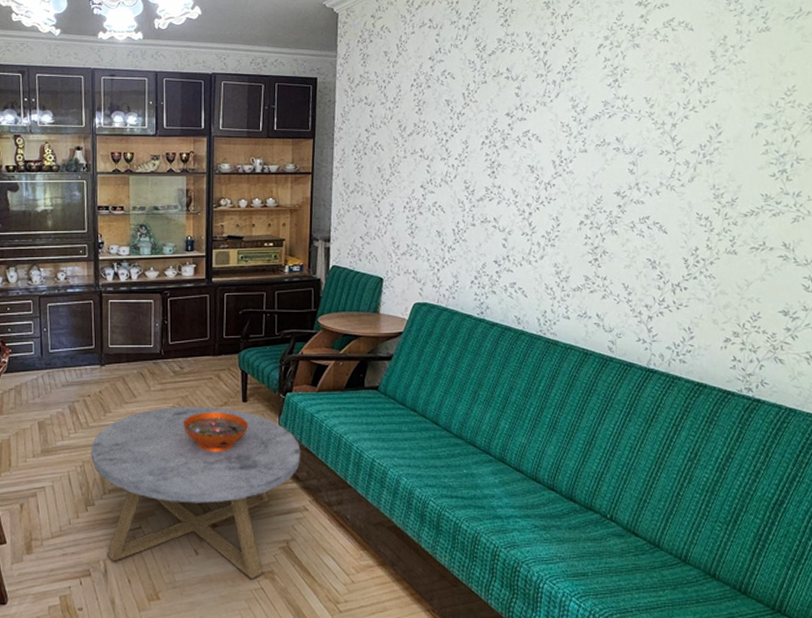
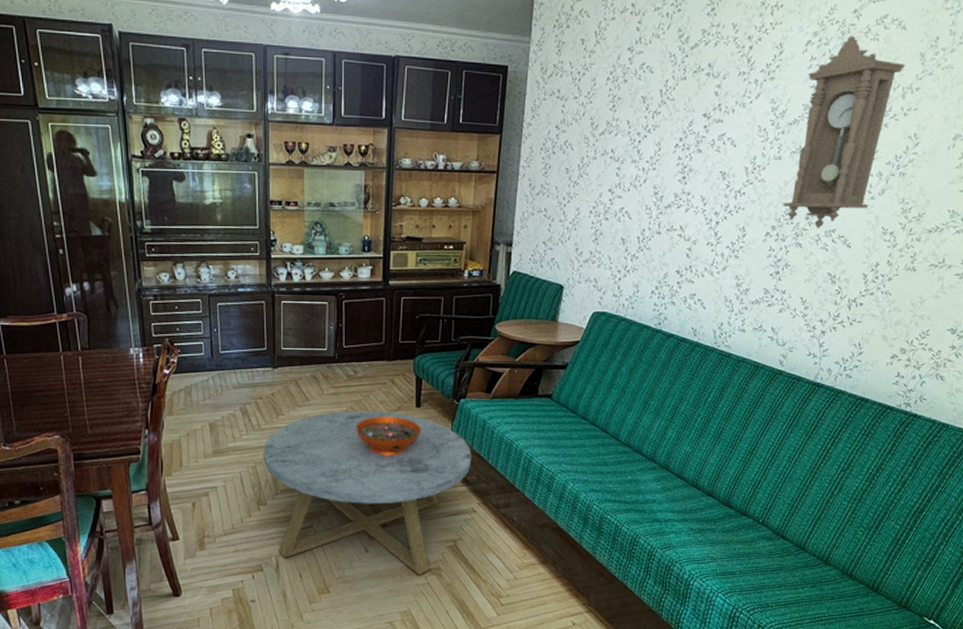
pendulum clock: none [593,38,698,216] -> present [782,36,906,229]

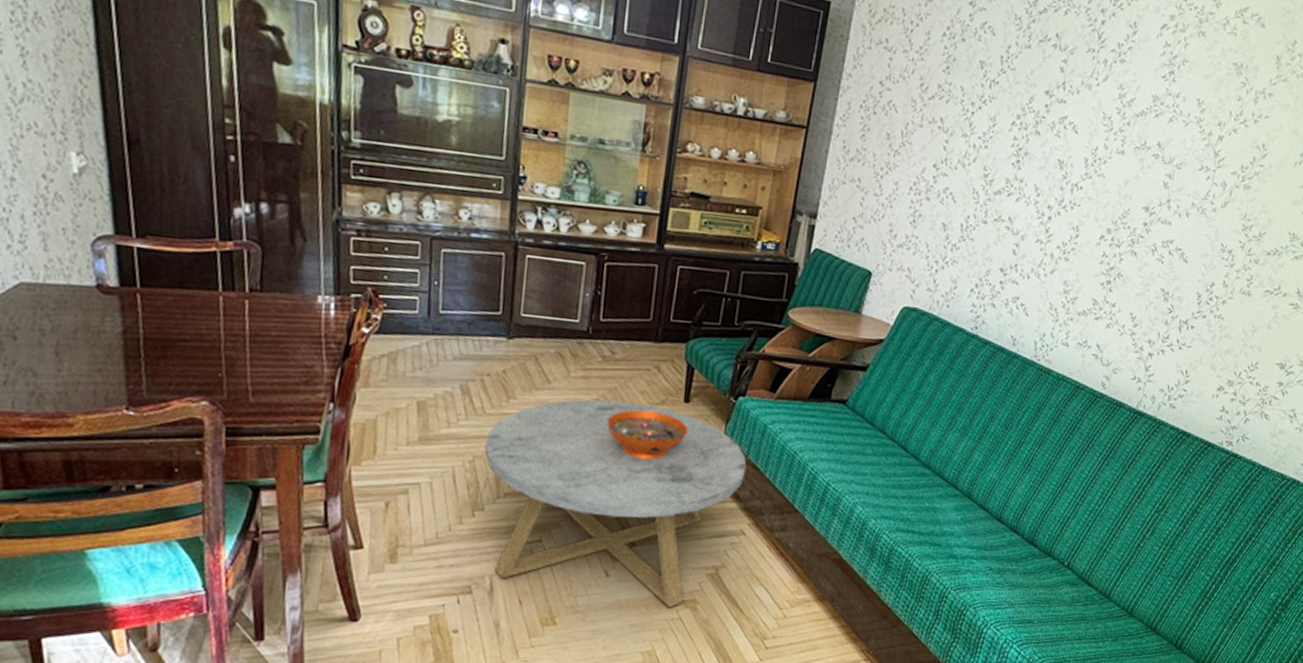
pendulum clock: present [782,36,906,229] -> none [1121,25,1261,238]

